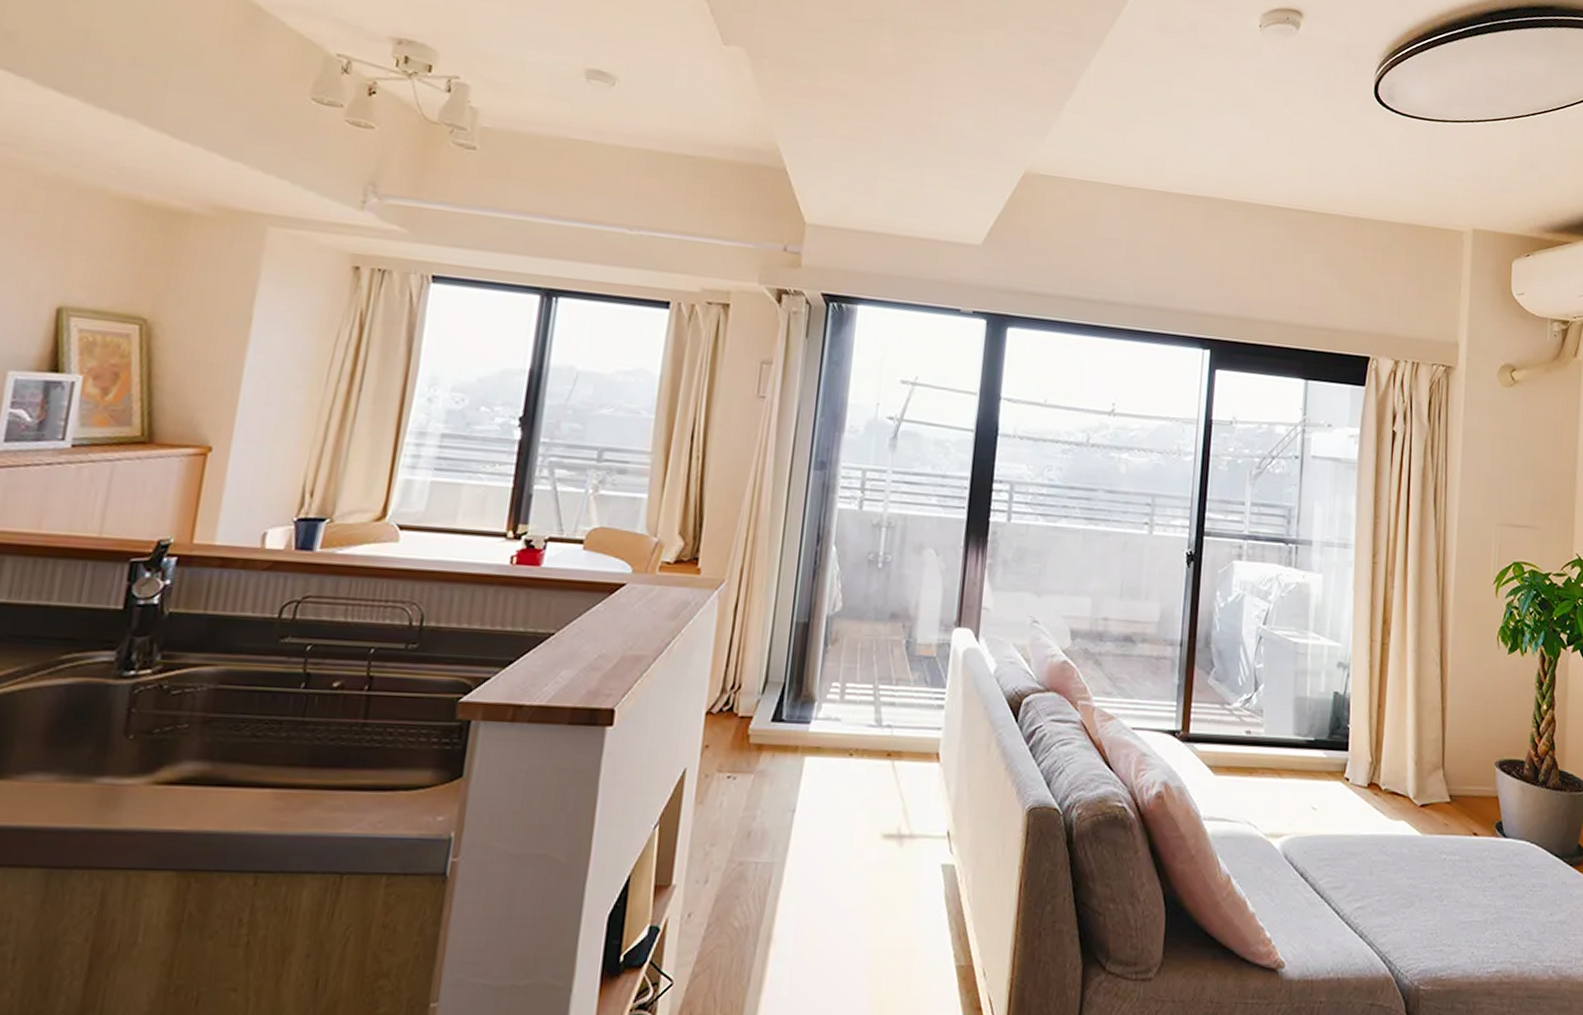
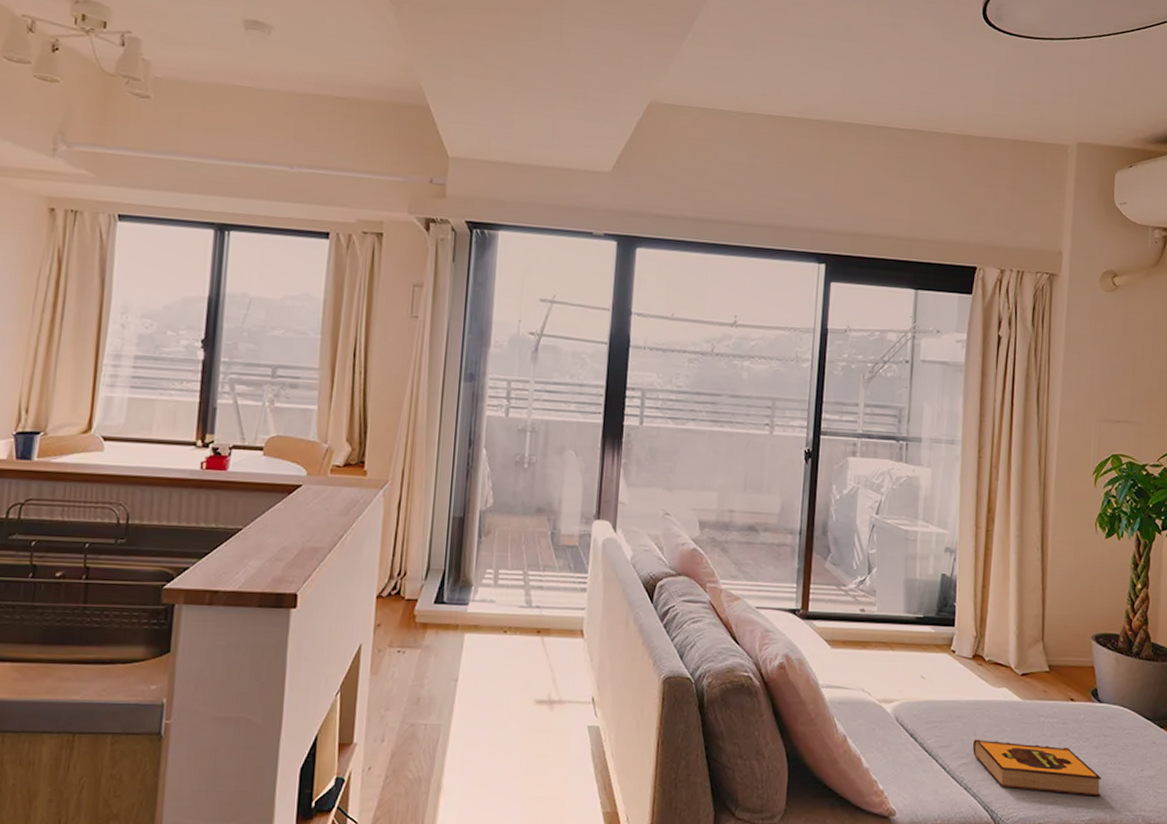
hardback book: none [1368,879,1509,945] -> present [973,739,1102,797]

